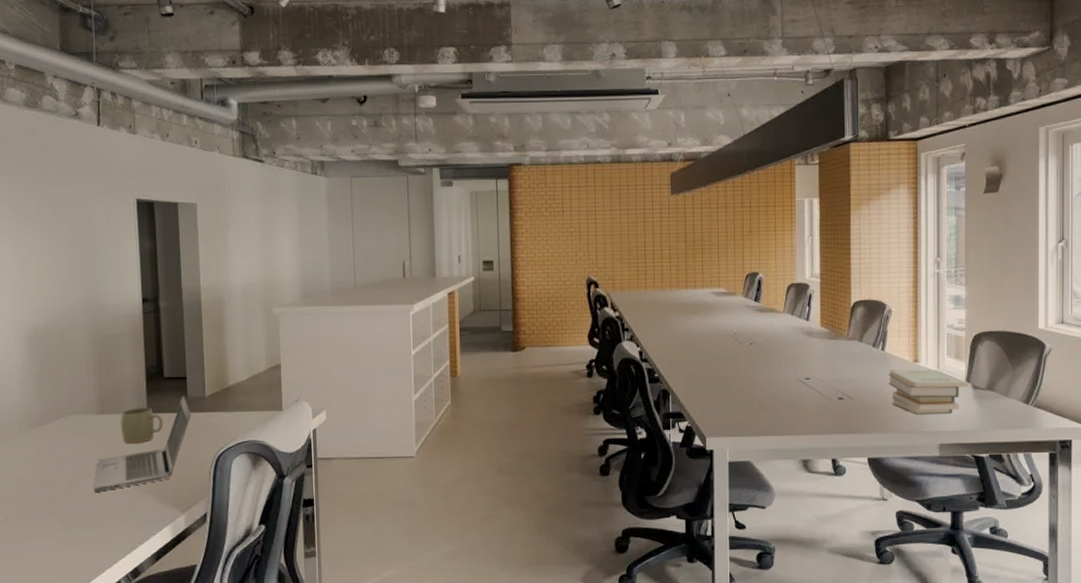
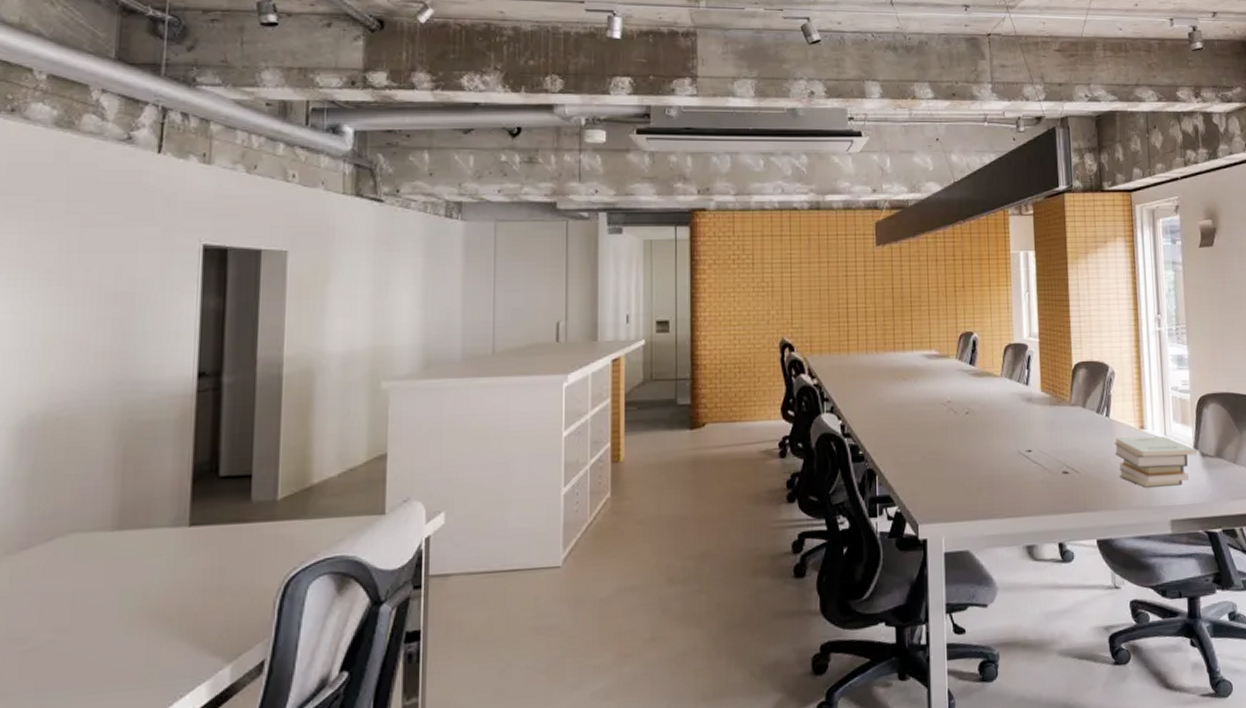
laptop: present [94,396,192,492] -> none [96,500,255,641]
mug: present [120,407,164,443] -> none [146,517,212,569]

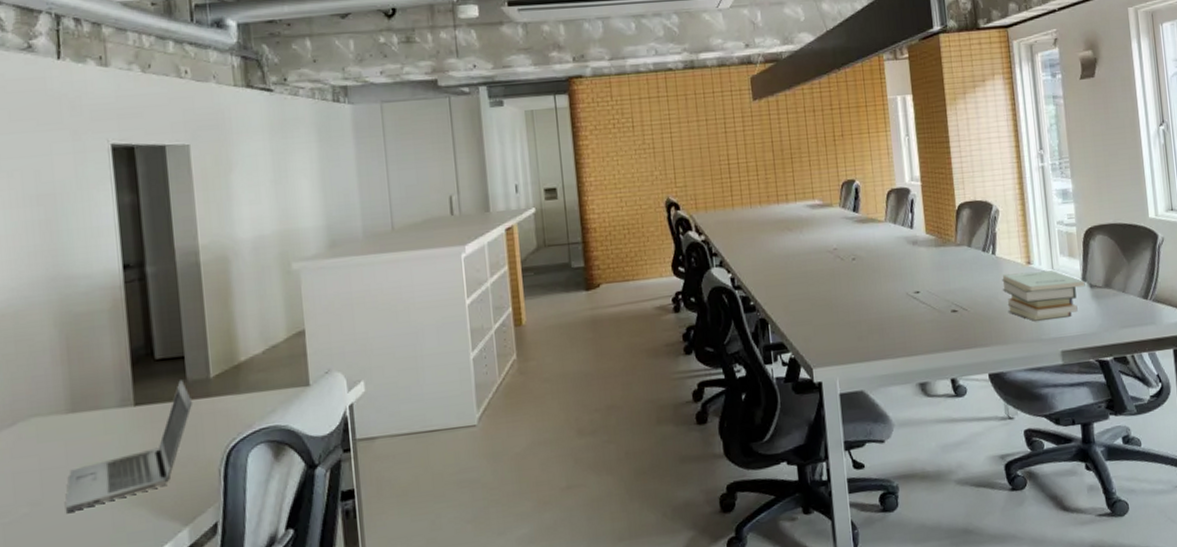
laptop: none [96,500,255,641] -> present [66,380,193,512]

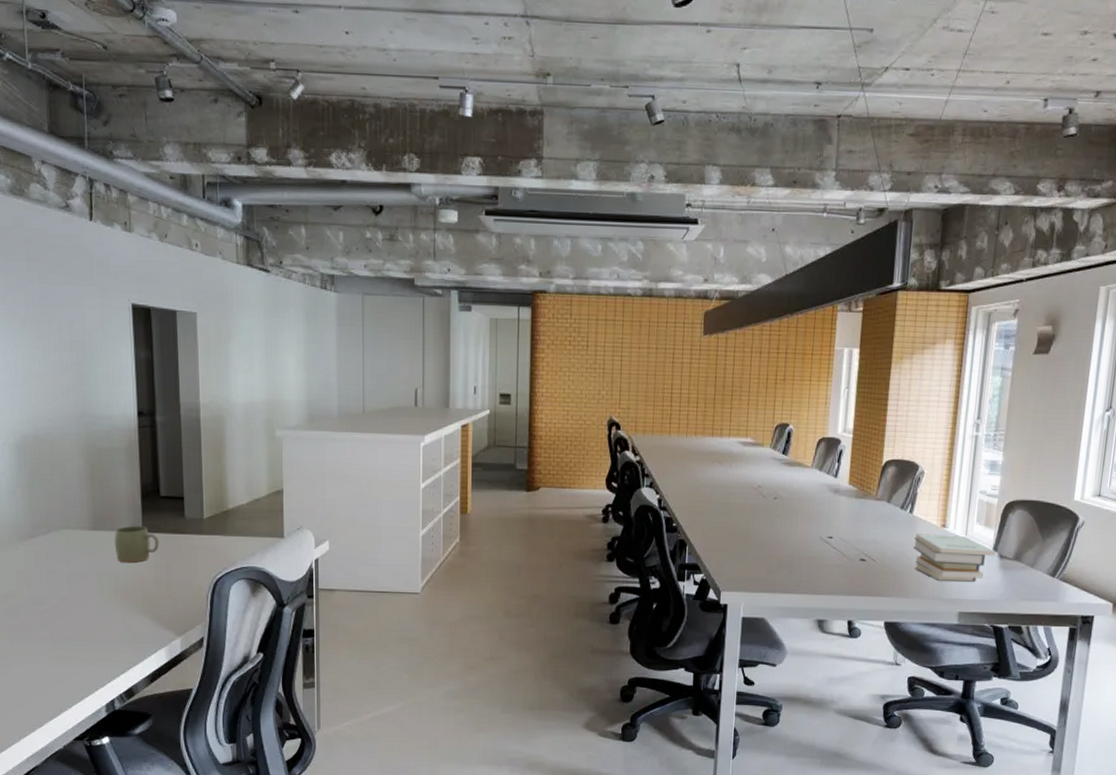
laptop: present [66,380,193,512] -> none [87,517,189,610]
mug: none [98,398,157,446] -> present [114,525,160,562]

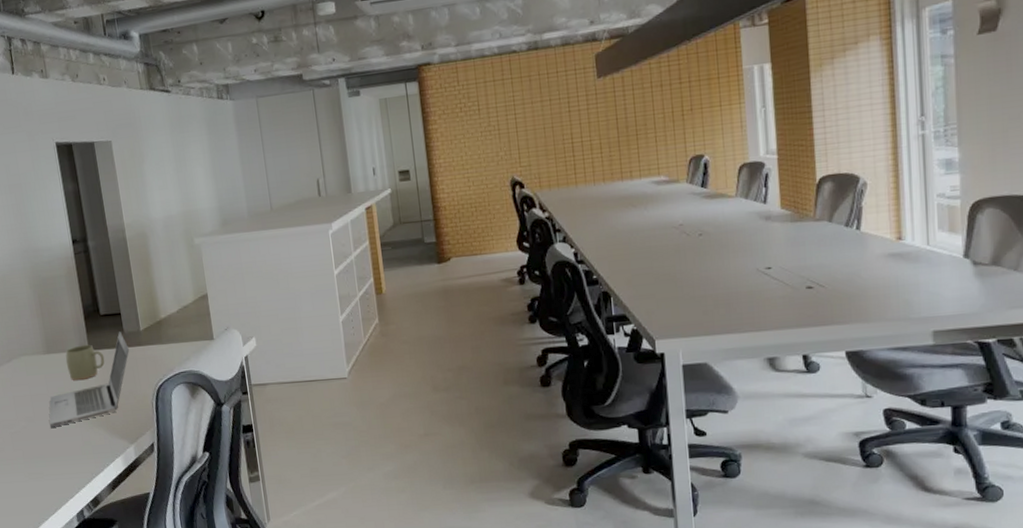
laptop: none [87,517,189,610] -> present [49,331,130,428]
books: present [913,534,996,583] -> none [867,246,967,301]

